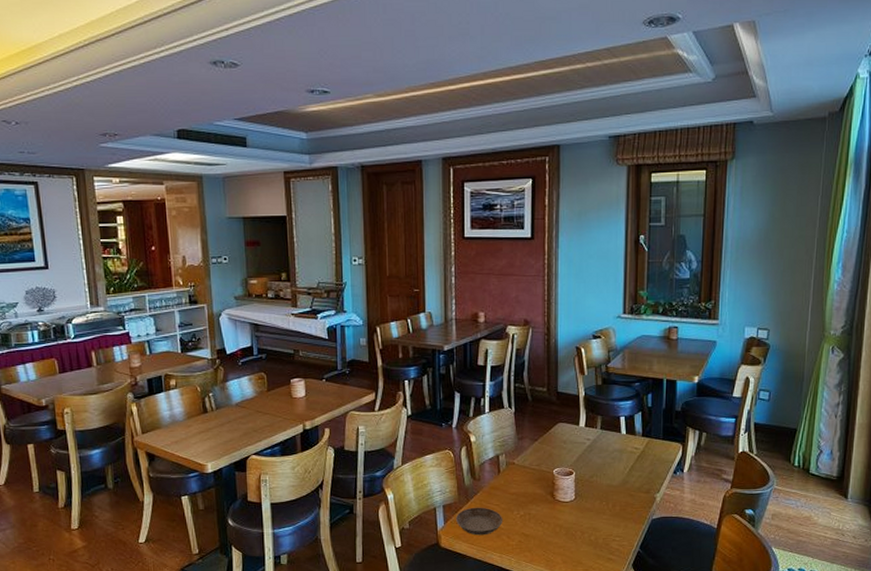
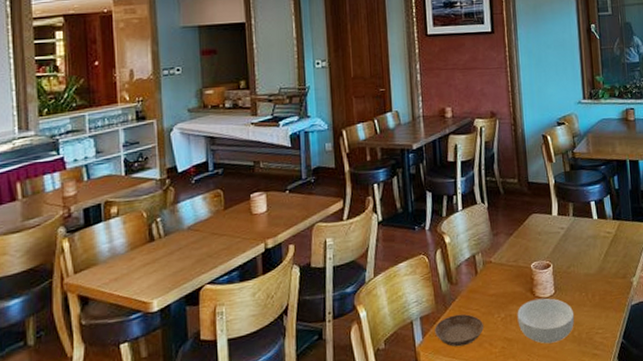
cereal bowl: none [536,502,593,544] -> present [517,298,575,344]

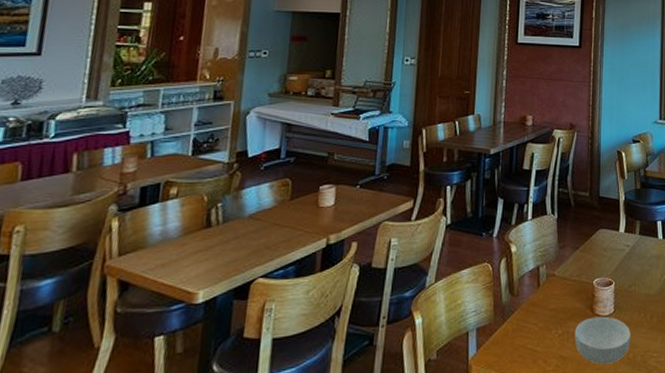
saucer: present [435,314,483,347] -> none [490,327,540,363]

